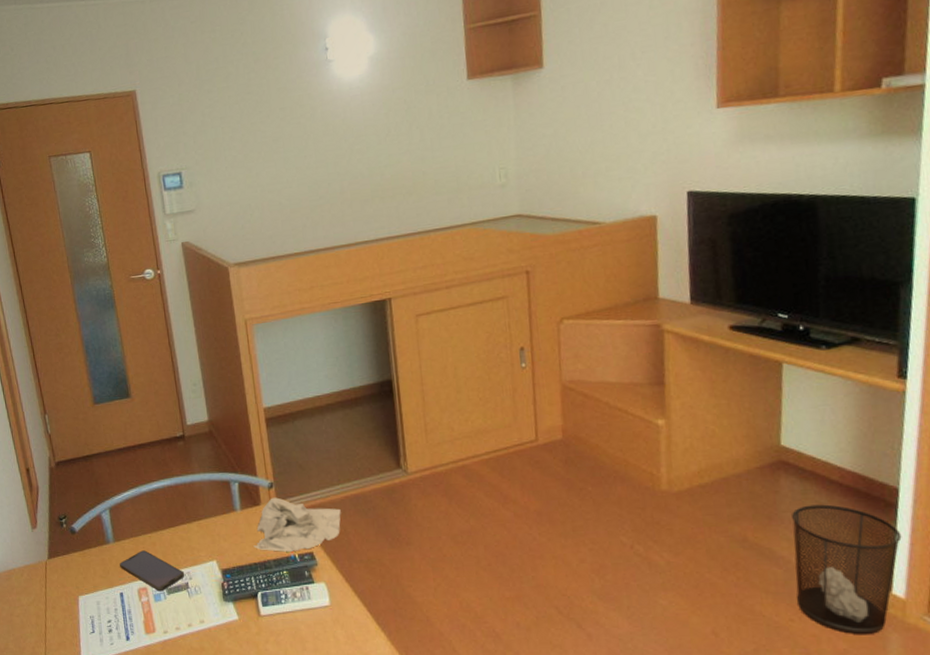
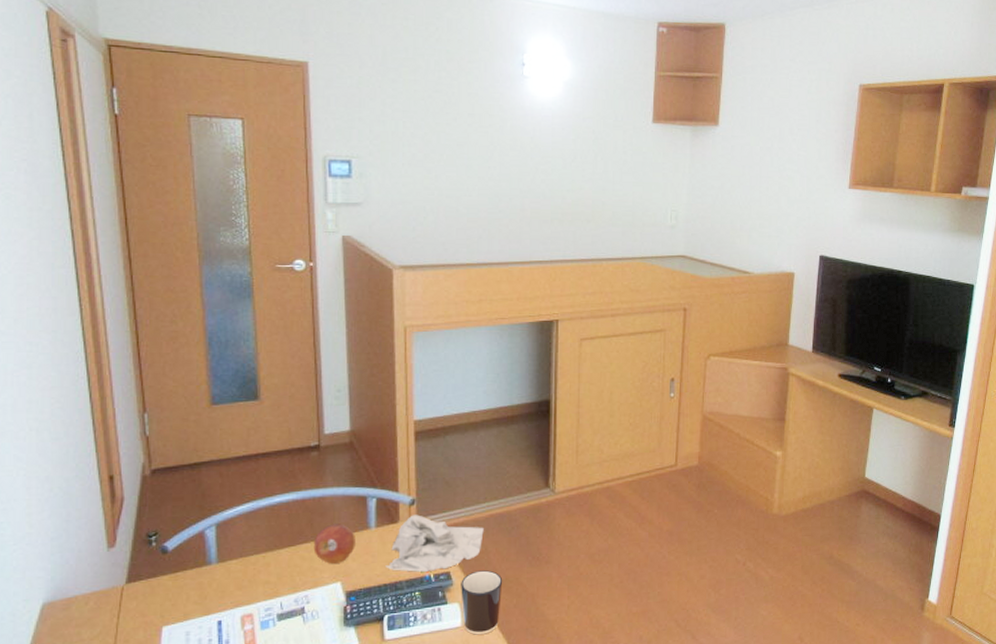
smartphone: present [120,550,185,592] -> none [222,572,302,618]
fruit: none [189,507,225,545] -> present [313,524,355,565]
mug: none [324,551,366,614] -> present [461,570,503,635]
waste bin: present [792,504,902,635] -> none [864,527,939,635]

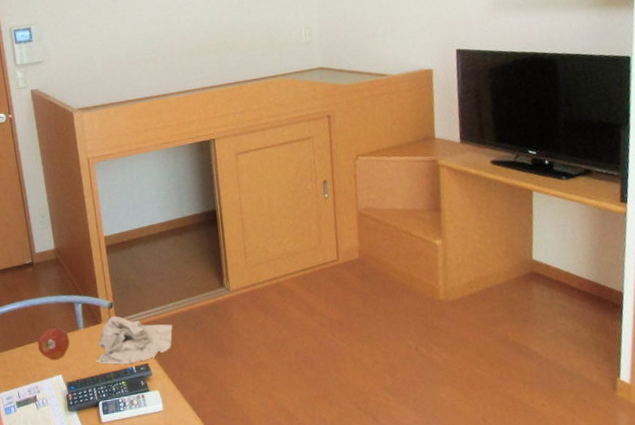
mug: present [461,570,503,635] -> none [158,361,195,418]

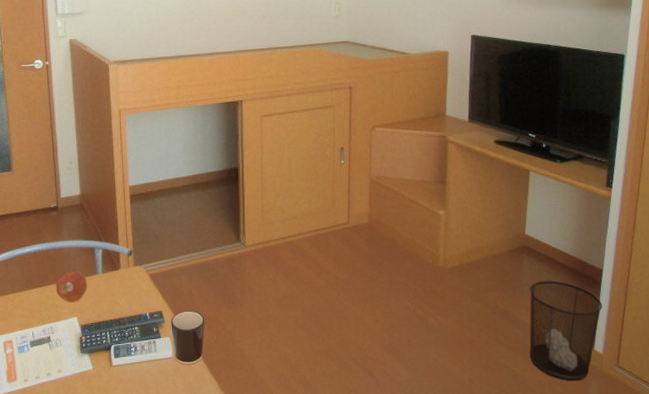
tissue: present [95,316,173,365] -> none [111,263,188,310]
mug: none [158,361,195,418] -> present [171,311,205,365]
waste bin: none [542,307,626,415] -> present [529,280,603,381]

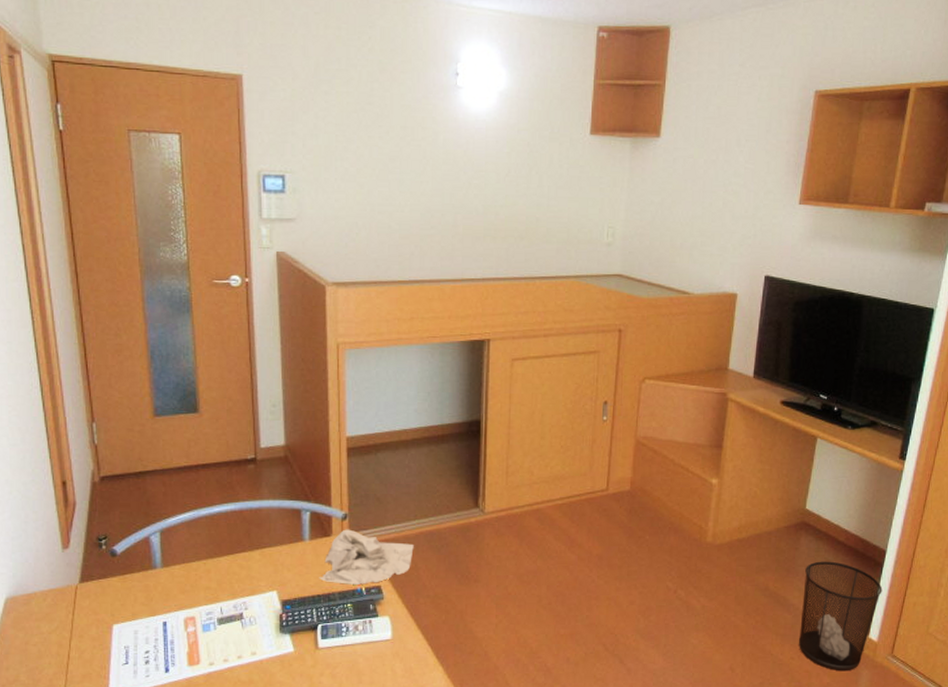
fruit: present [55,270,87,303] -> none [251,535,290,574]
tissue: none [111,263,188,310] -> present [319,529,414,585]
mug: present [171,311,205,365] -> none [391,586,432,648]

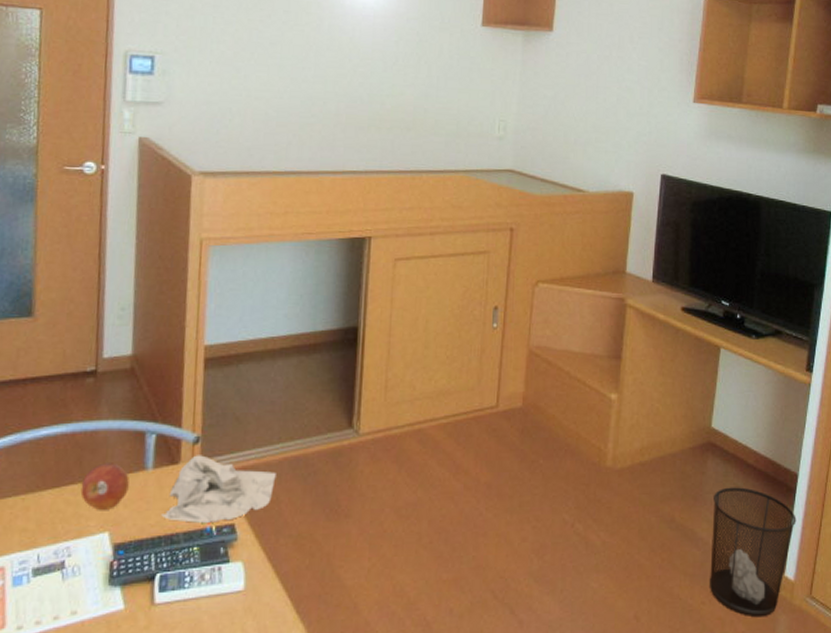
fruit: none [251,535,290,574] -> present [80,463,129,511]

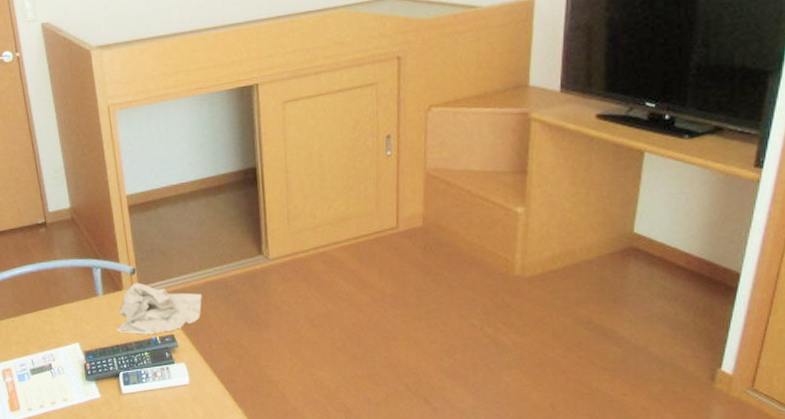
fruit: present [80,463,129,511] -> none [52,292,88,328]
waste bin: present [710,487,796,618] -> none [633,288,737,408]

